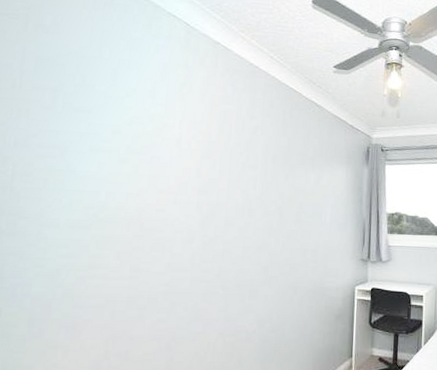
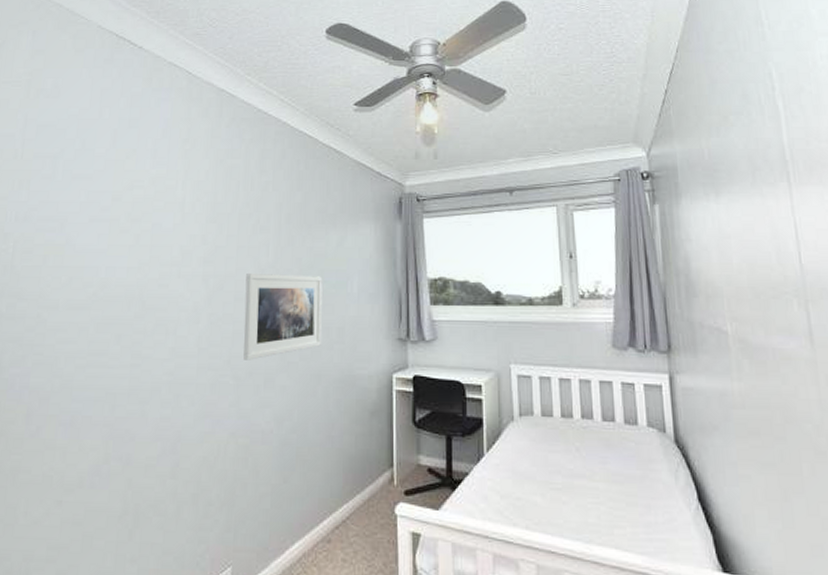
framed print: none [232,203,302,275] -> present [243,274,323,360]

